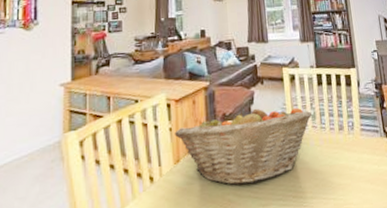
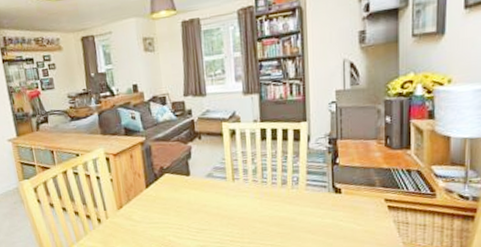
fruit basket: present [175,106,313,186] -> none [115,160,254,229]

